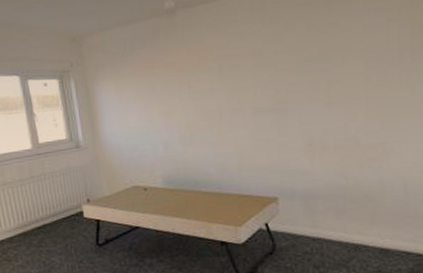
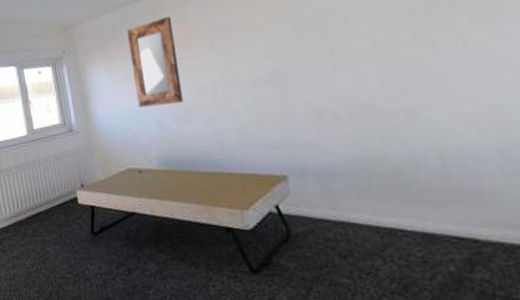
home mirror: none [139,37,191,128] -> present [127,16,184,108]

